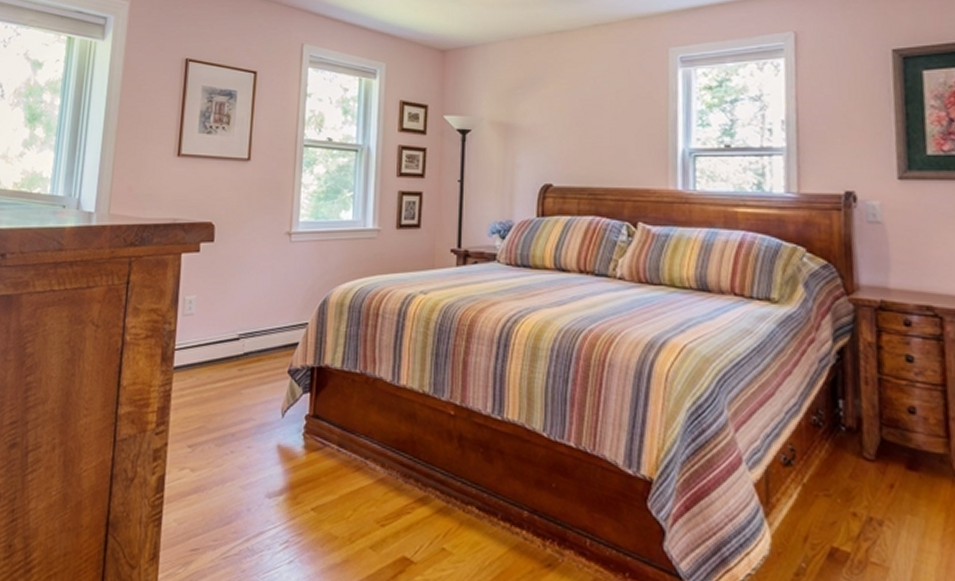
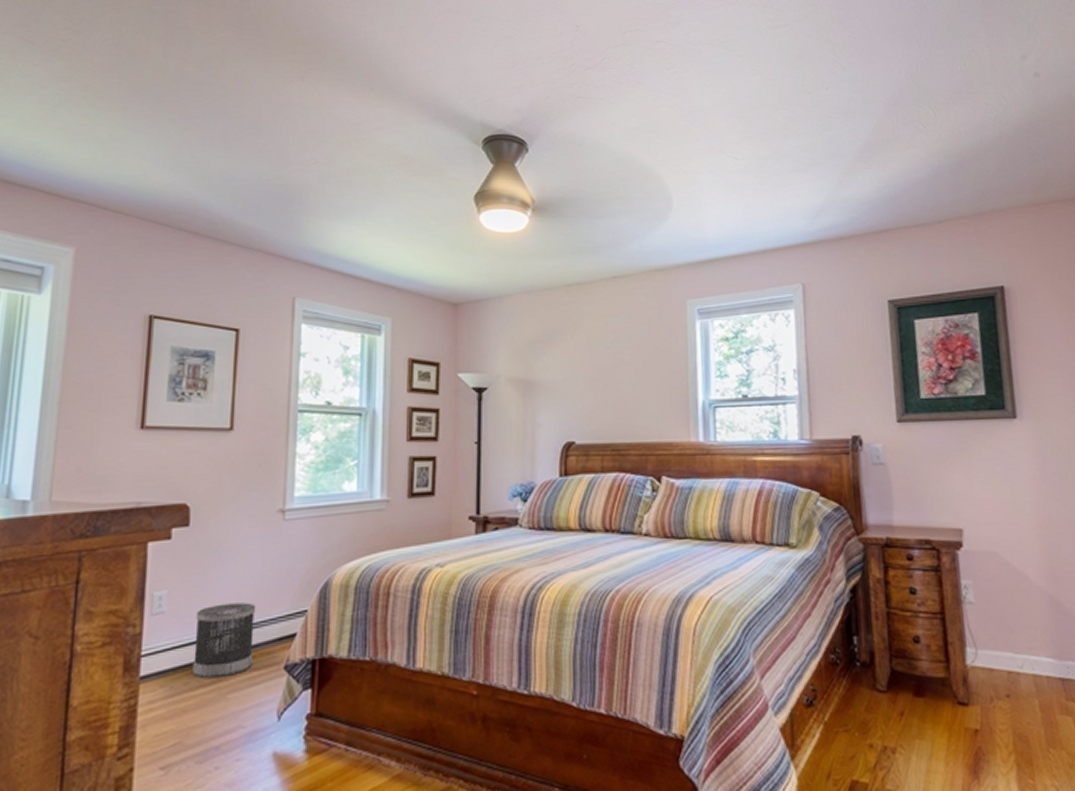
wastebasket: none [213,311,266,375] -> present [191,602,256,679]

